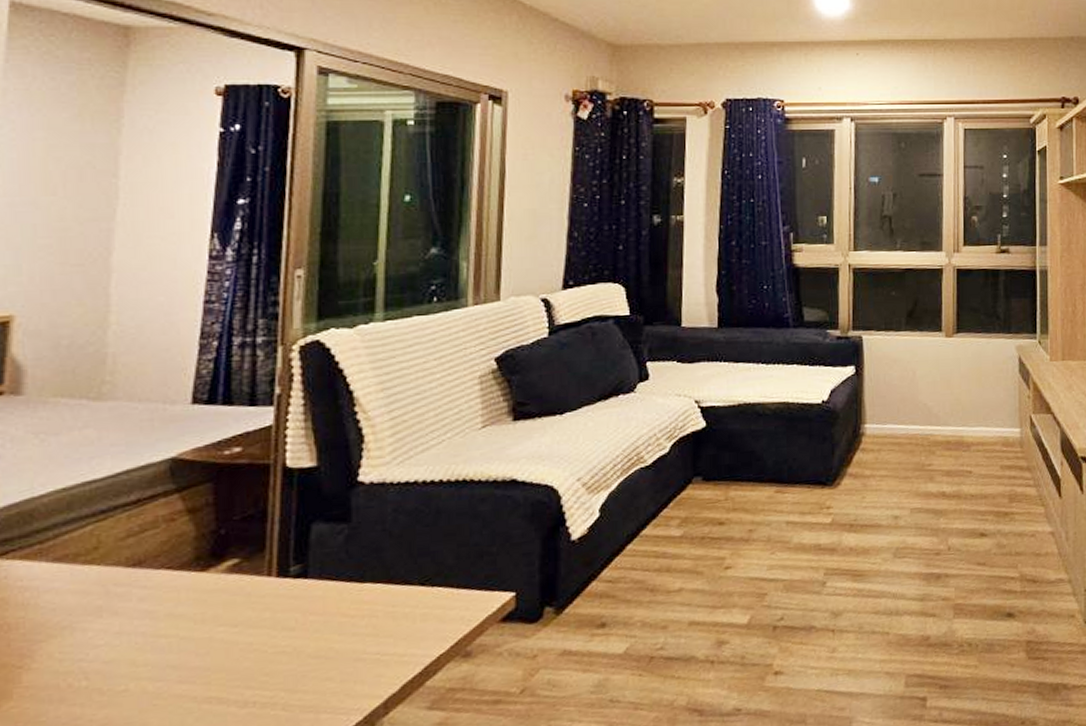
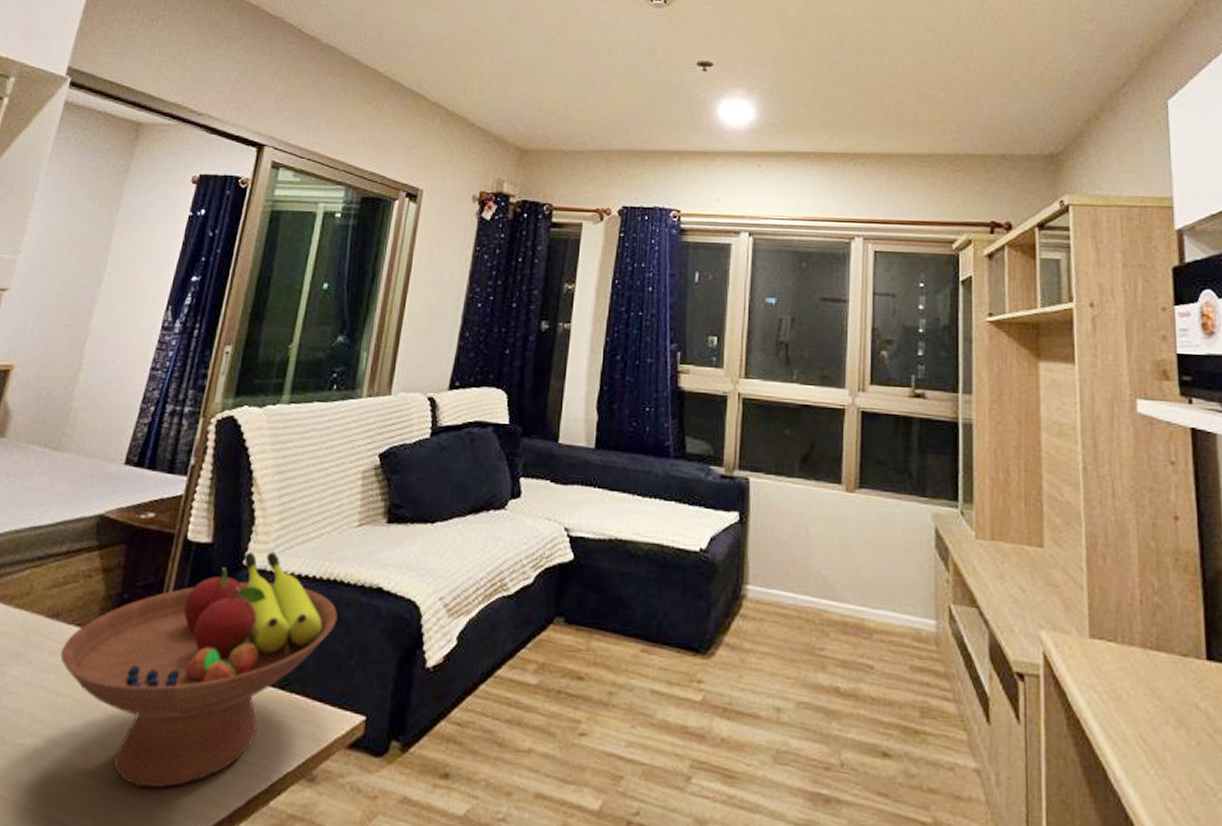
fruit bowl: none [153,464,472,700] -> present [60,551,338,788]

